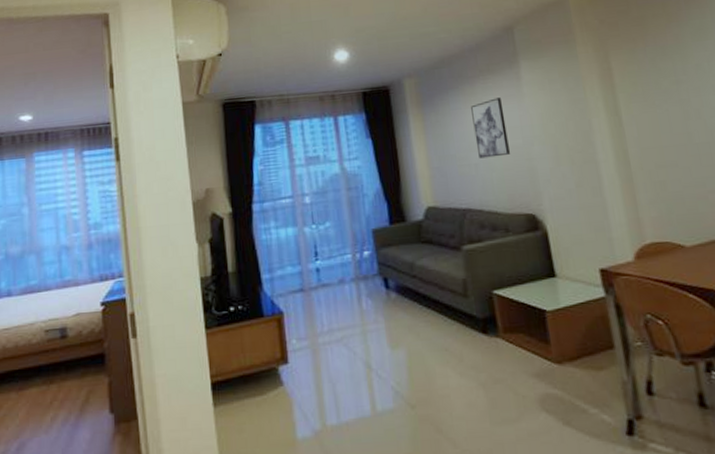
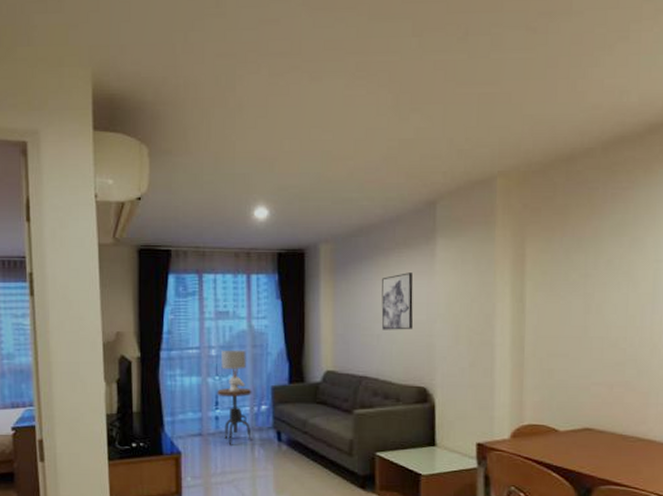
side table: none [315,234,359,299] -> present [217,387,253,445]
lamp: none [316,194,345,239] -> present [221,350,246,391]

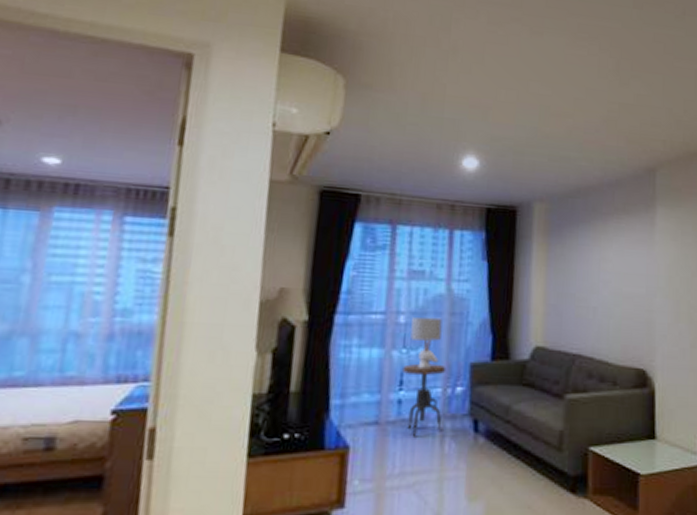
wall art: present [381,272,414,330] -> none [598,240,633,304]

